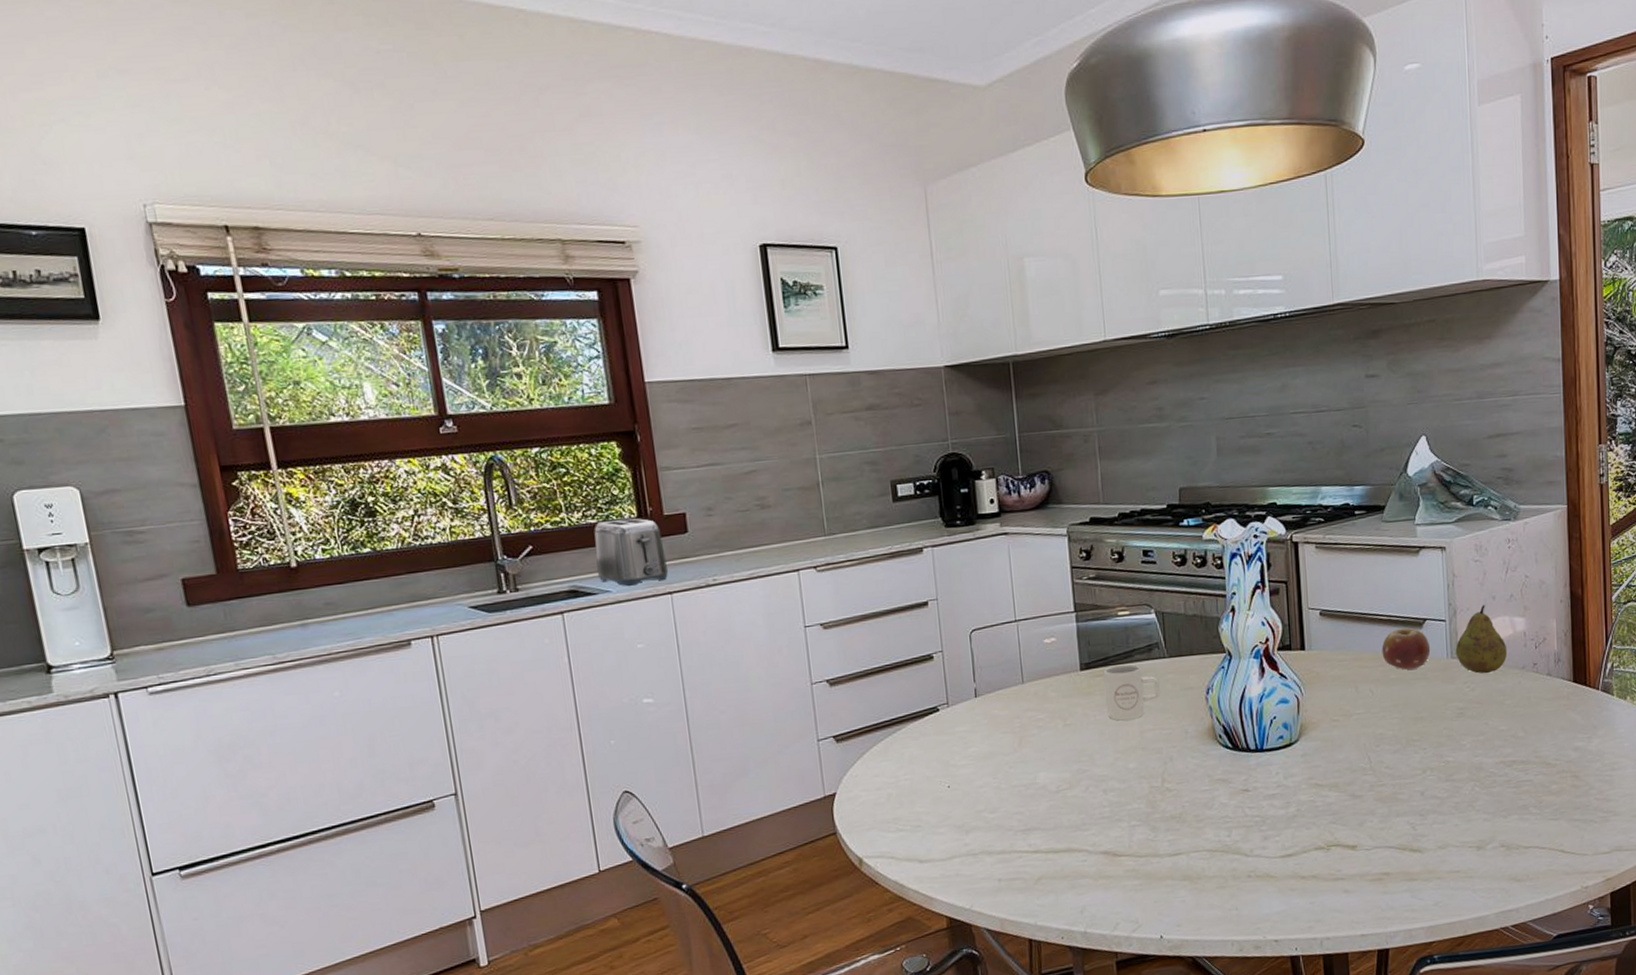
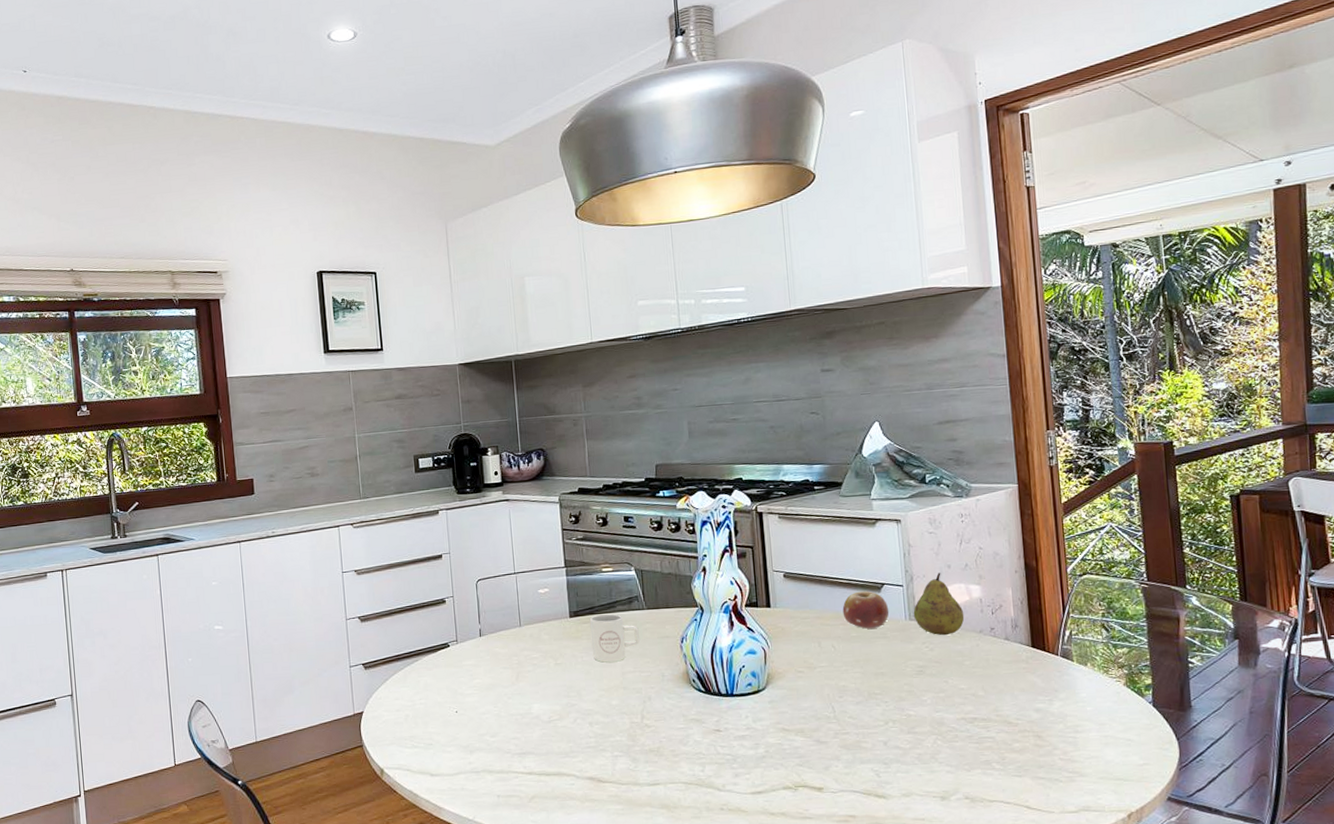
toaster: present [594,518,669,587] -> none [184,482,239,536]

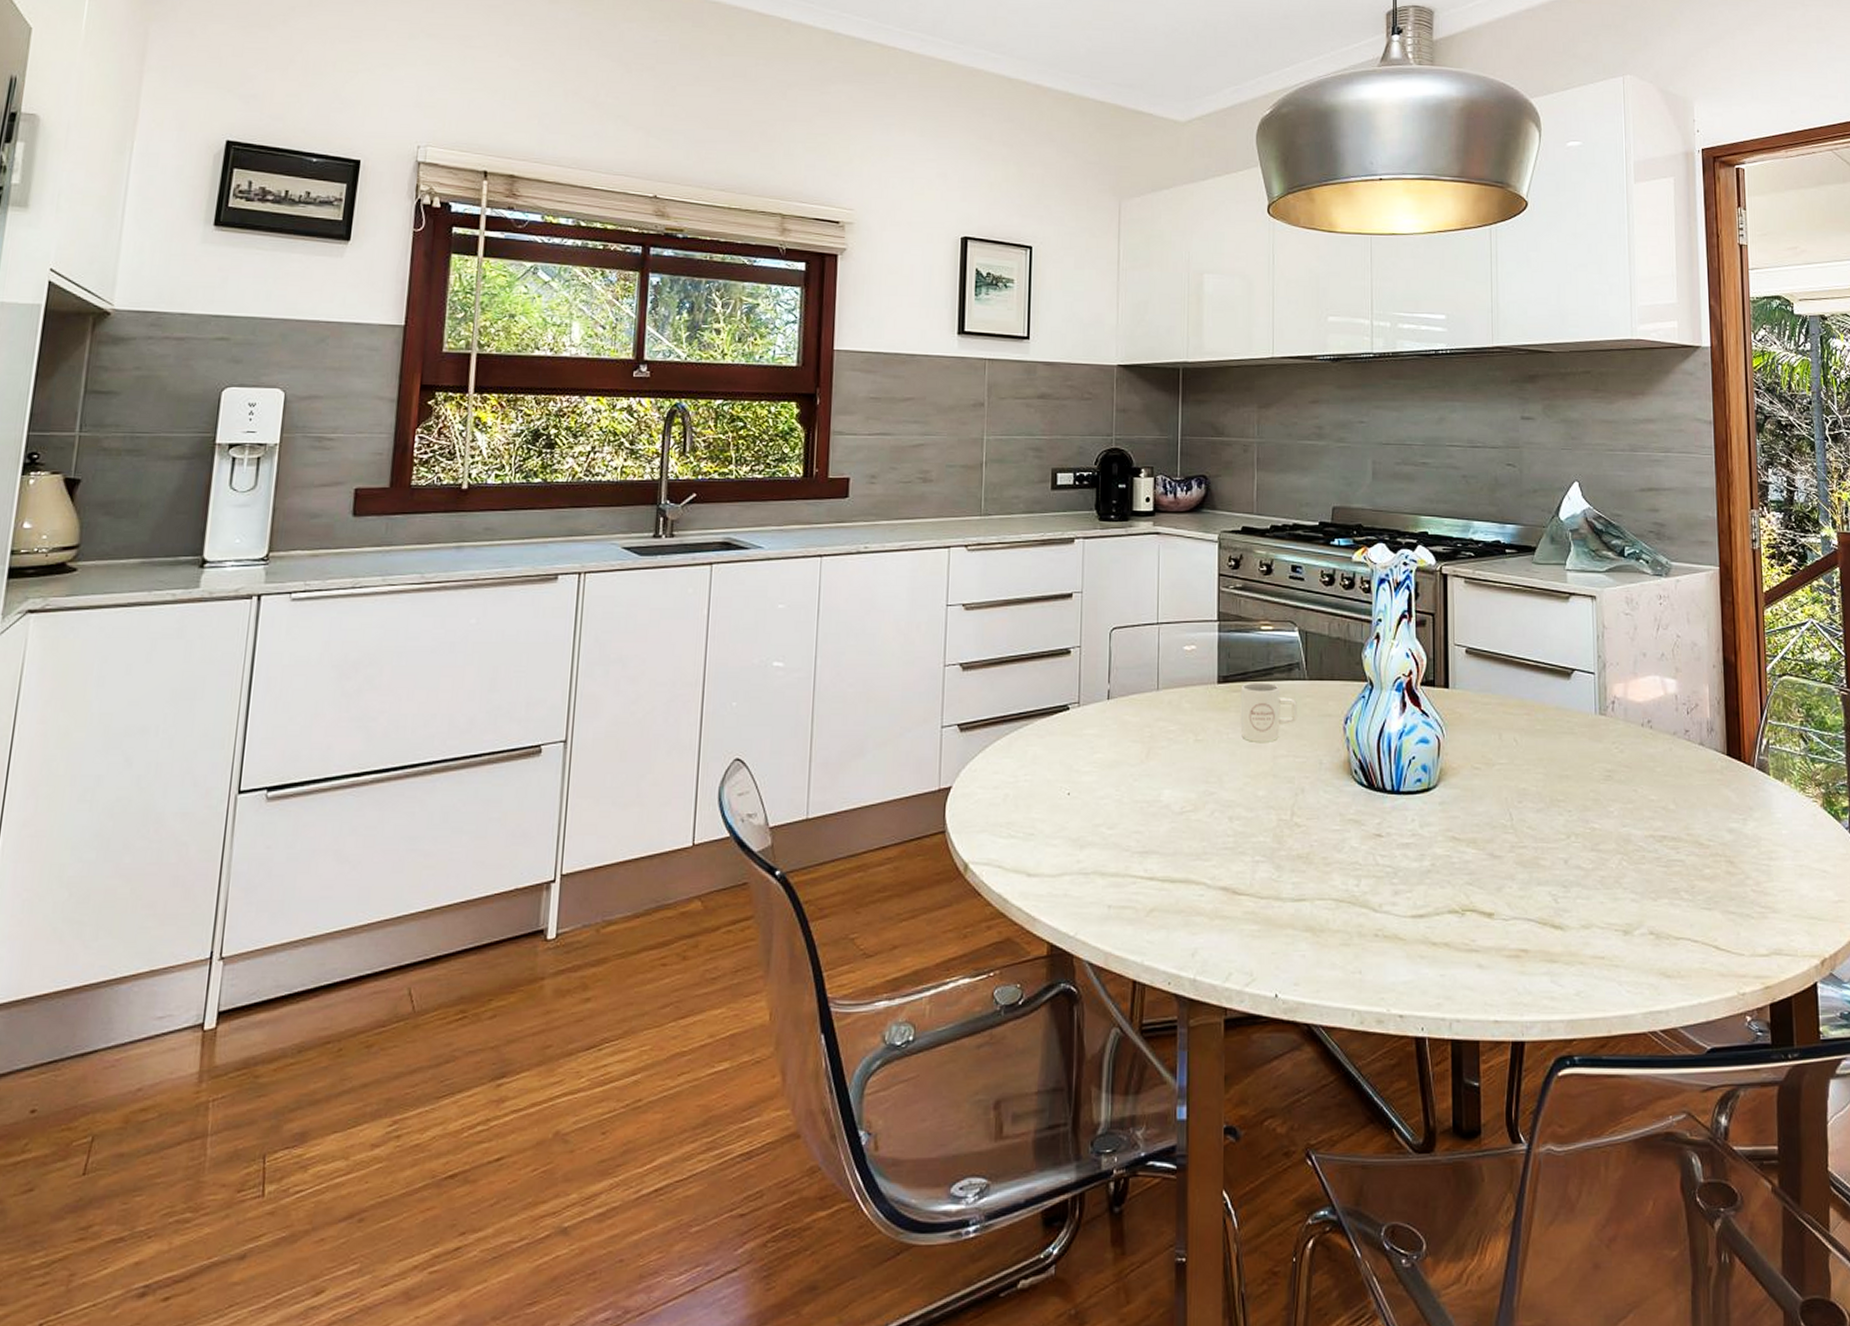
fruit: present [842,591,890,629] -> none [1528,676,1579,721]
fruit: present [913,573,965,636] -> none [1604,661,1658,736]

